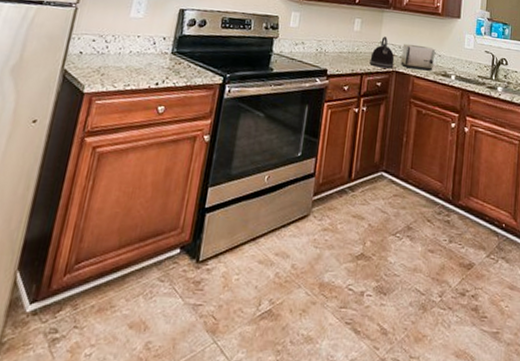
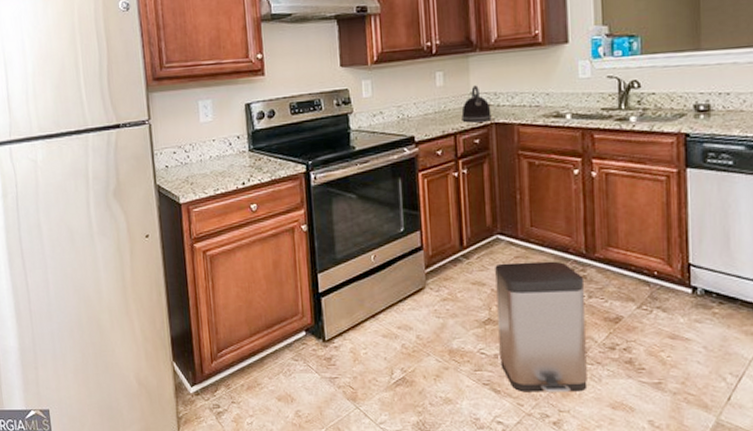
pedal bin: none [365,199,448,338] -> present [495,261,588,394]
toaster: present [400,43,436,71] -> none [498,86,542,117]

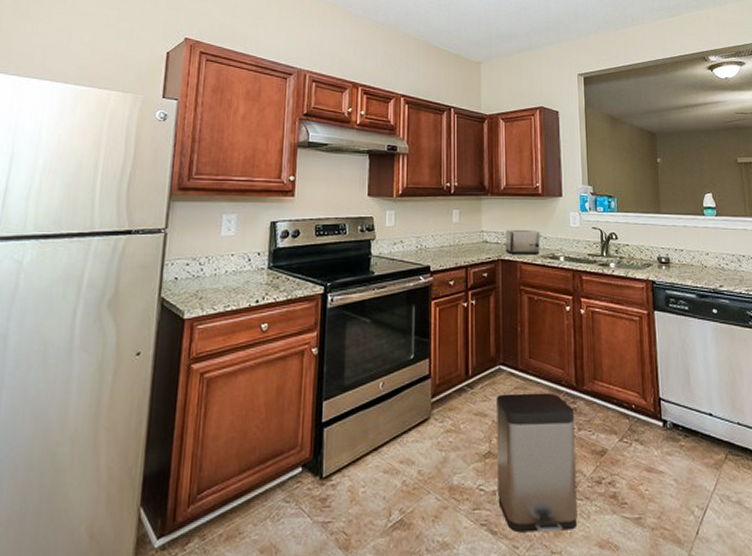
kettle: present [461,85,492,123] -> none [473,225,499,258]
toaster: none [498,86,542,117] -> present [505,229,541,255]

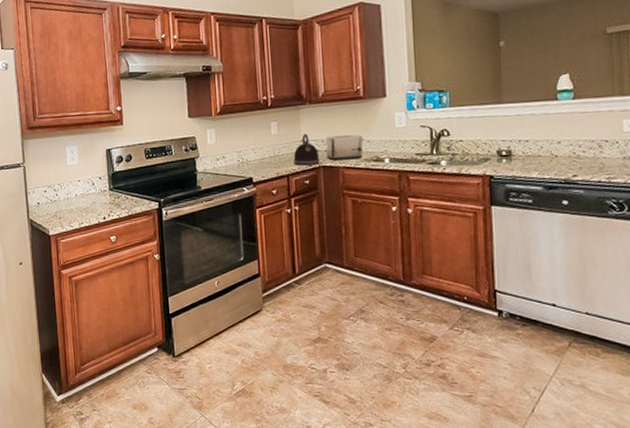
kettle: none [473,225,499,258] -> present [293,134,320,166]
pedal bin: present [497,392,578,533] -> none [323,287,406,405]

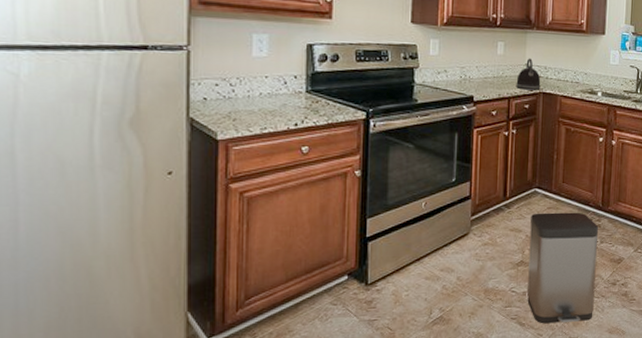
pedal bin: none [323,287,406,405] -> present [527,212,599,324]
toaster: present [325,134,364,161] -> none [547,63,582,90]

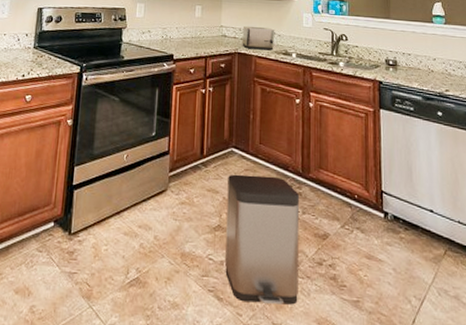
kettle: present [516,58,541,91] -> none [212,20,236,51]
toaster: none [547,63,582,90] -> present [242,25,275,51]

